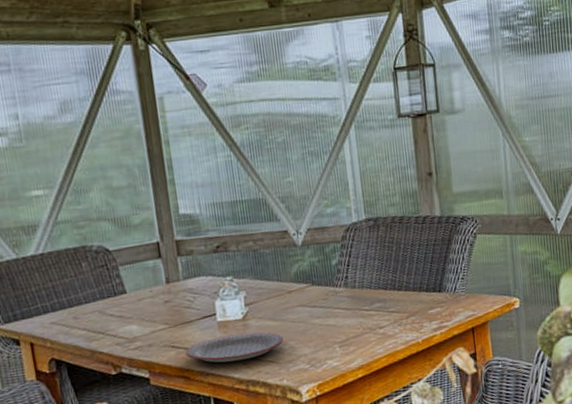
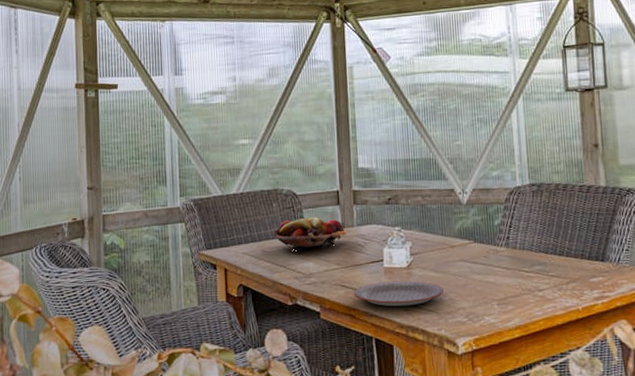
fruit basket: none [86,273,173,312] -> present [273,217,347,249]

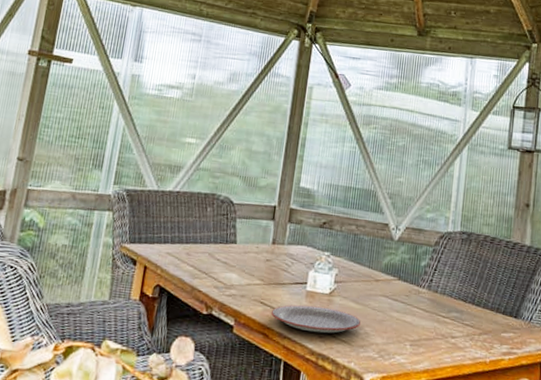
fruit basket: present [273,217,347,249] -> none [202,226,276,262]

